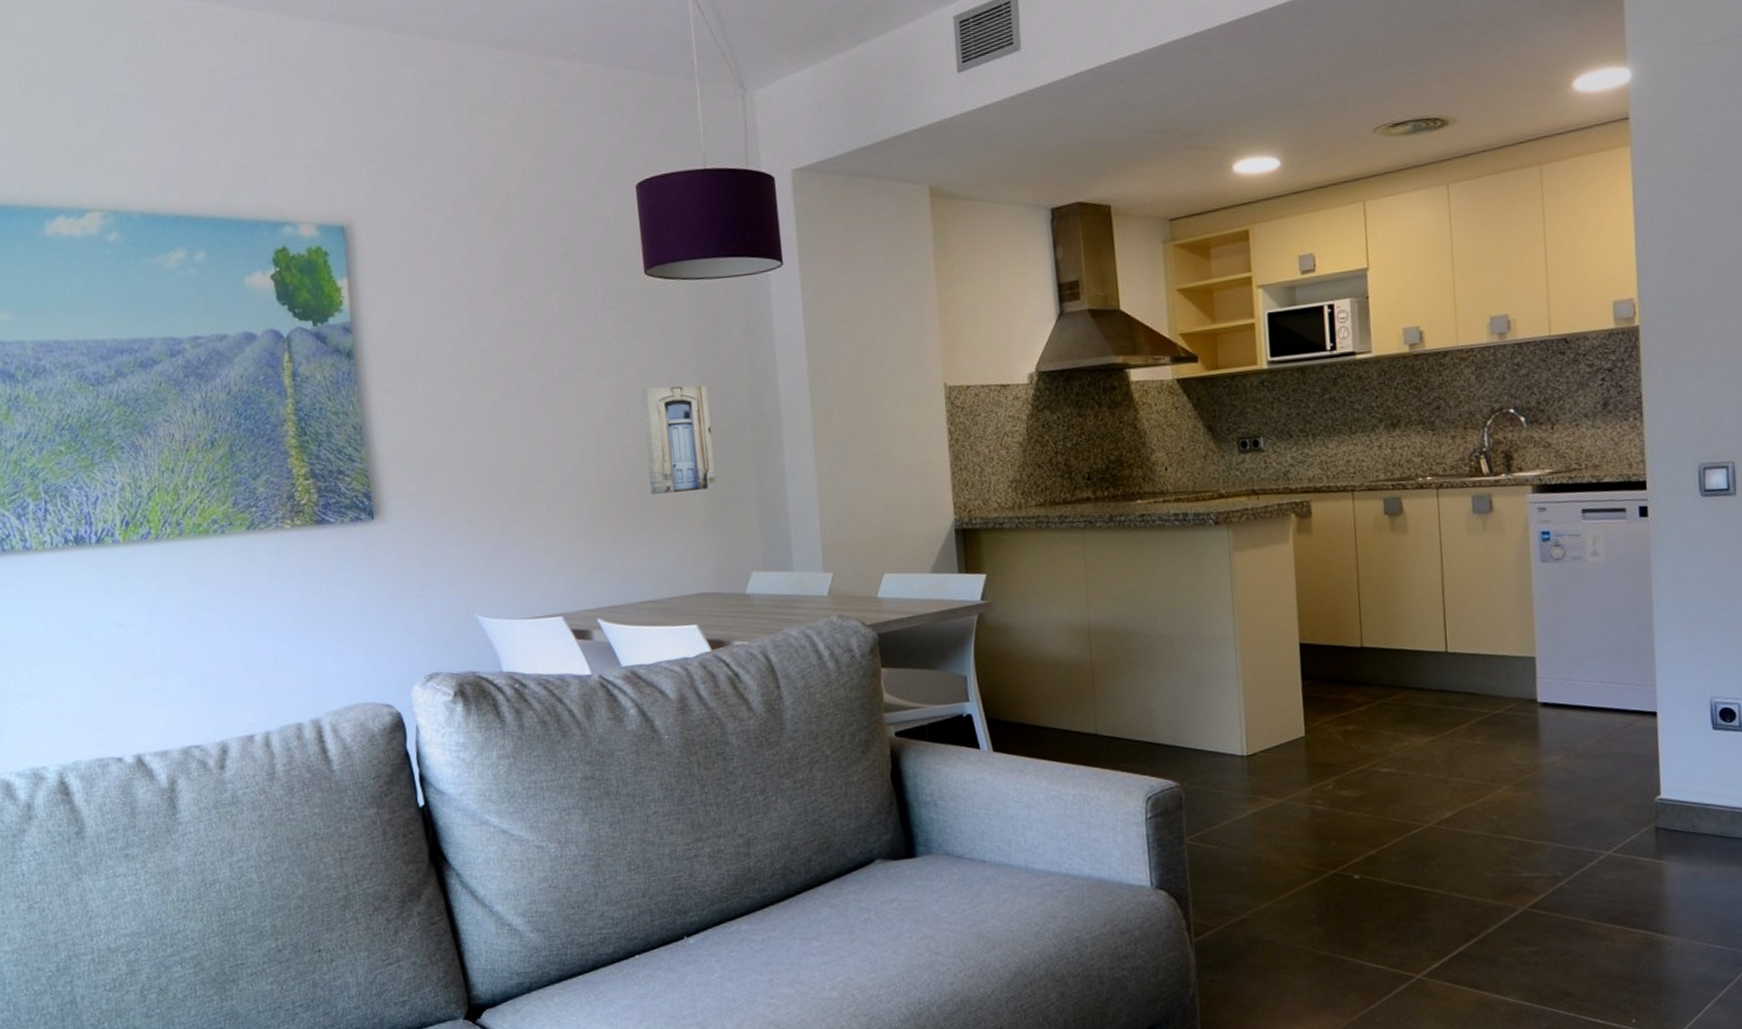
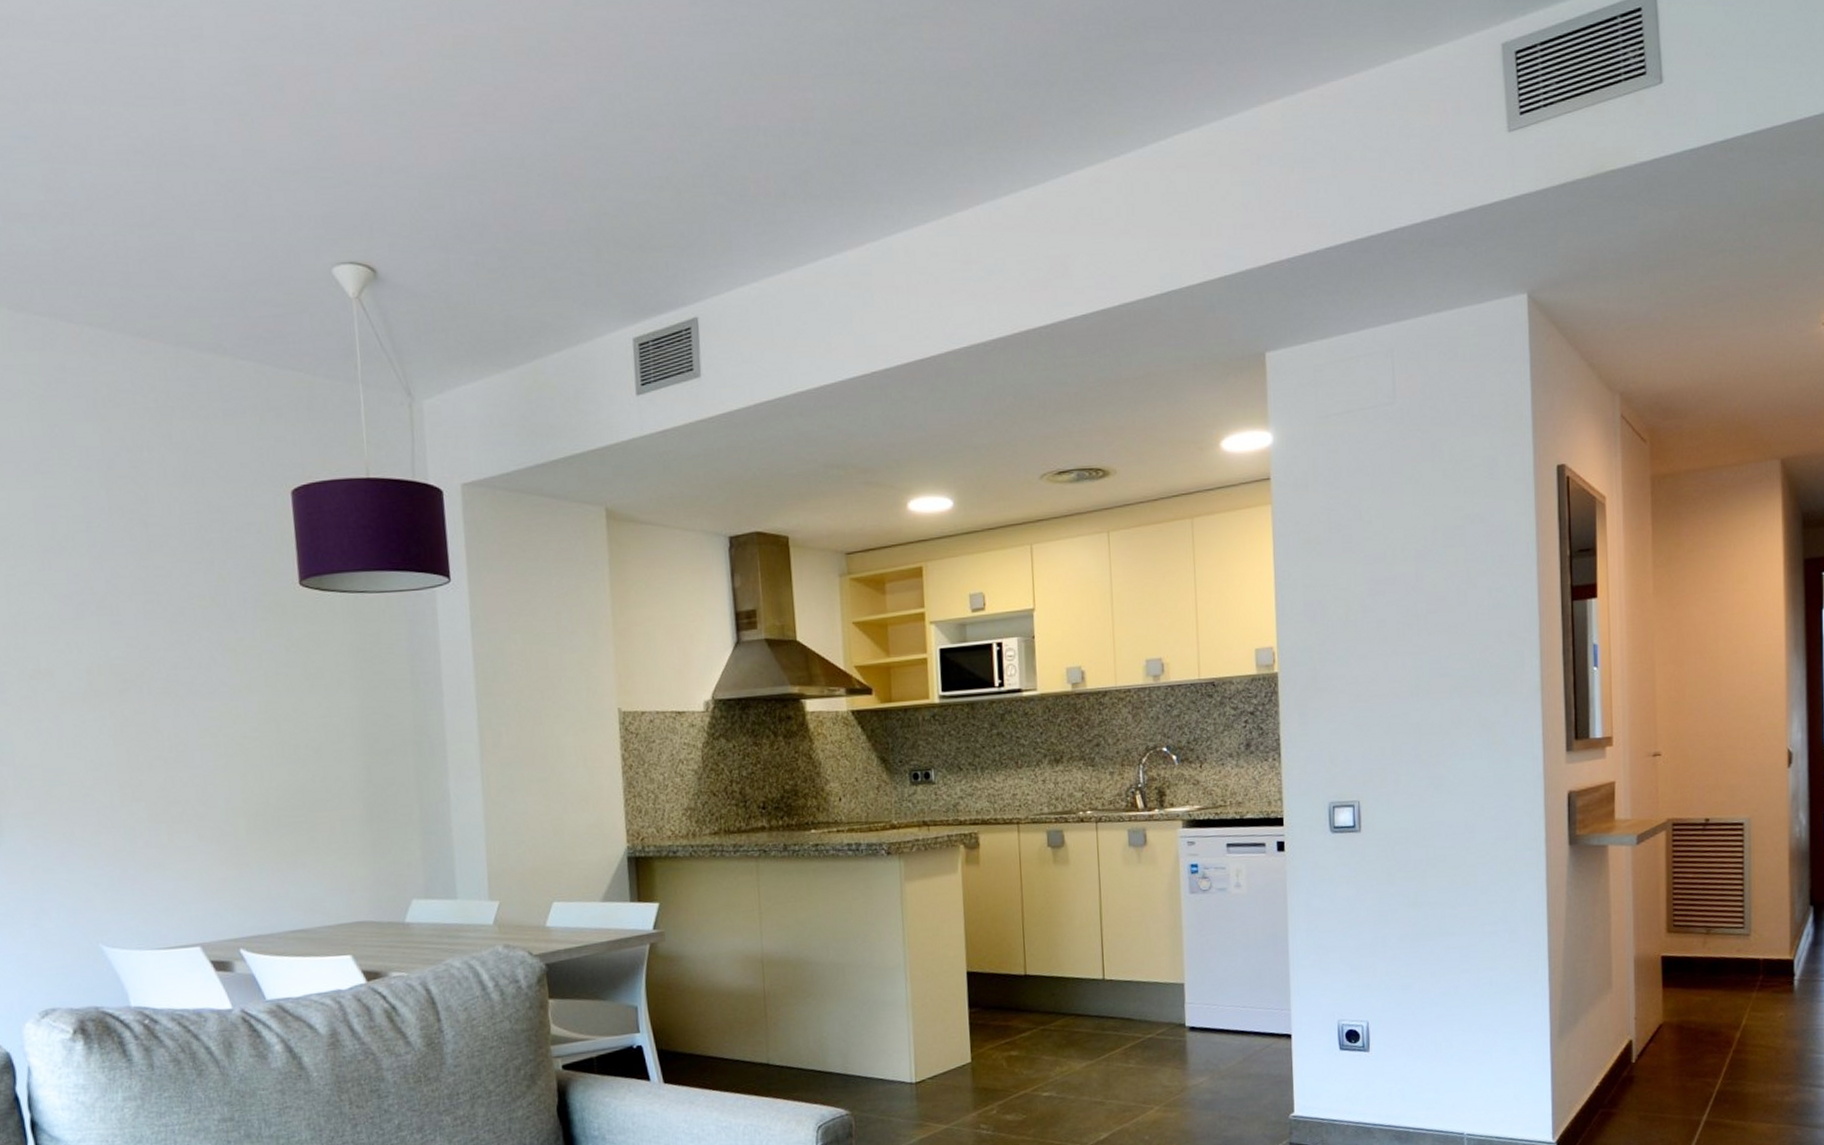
wall art: present [641,385,717,494] -> none [293,703,375,817]

